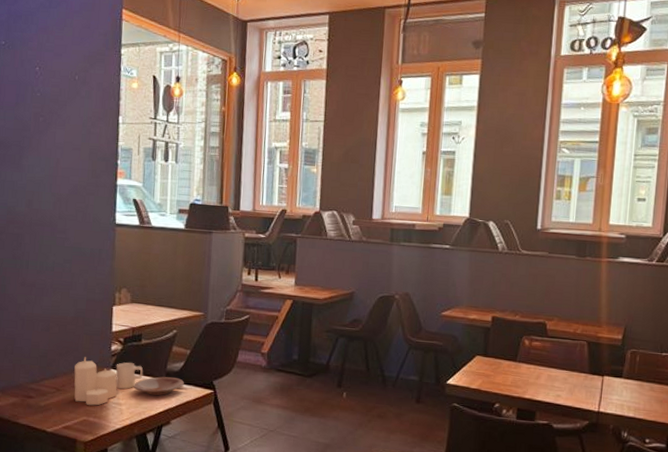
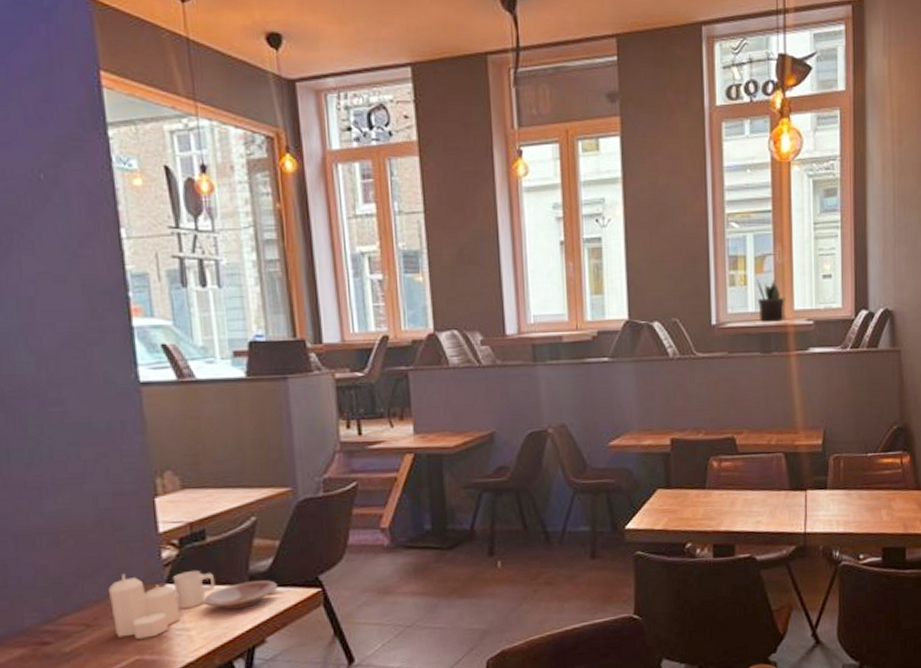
planter: none [578,197,603,233] -> present [756,280,785,322]

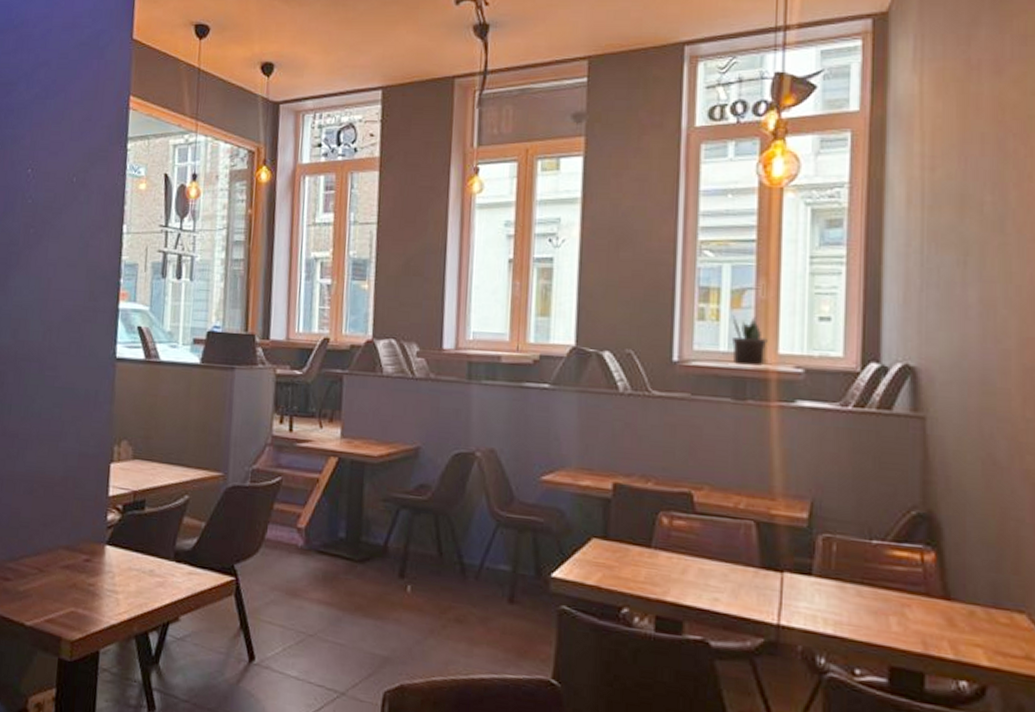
candle: present [109,574,180,639] -> none [60,528,114,594]
cup: present [172,570,216,610] -> none [111,536,147,573]
saucer: present [202,580,279,610] -> none [132,556,198,583]

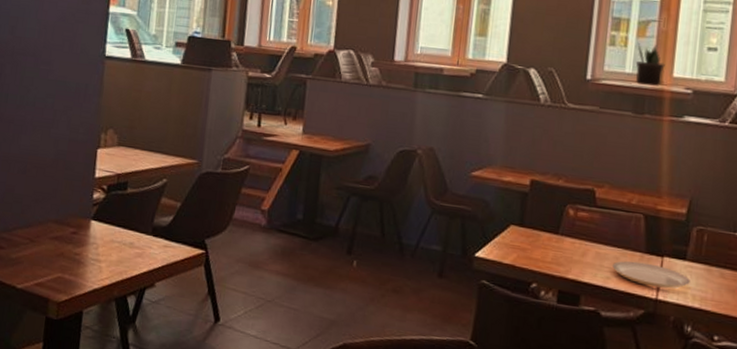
plate: none [719,578,819,612] -> present [611,261,690,290]

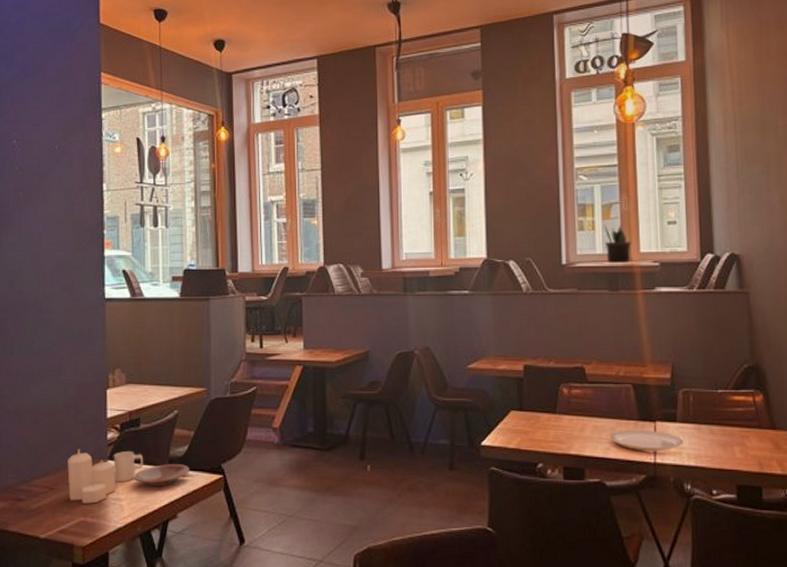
candle: none [49,205,98,262] -> present [67,449,116,504]
cup: none [96,213,128,245] -> present [113,450,144,483]
saucer: none [114,231,173,254] -> present [133,464,191,487]

